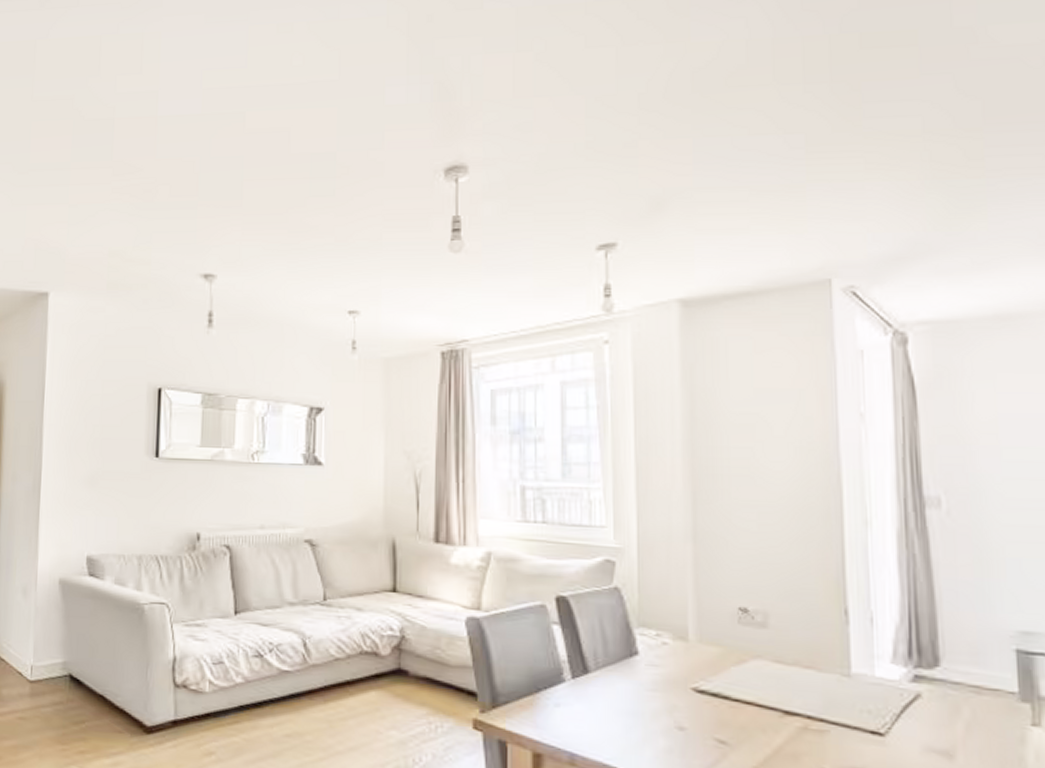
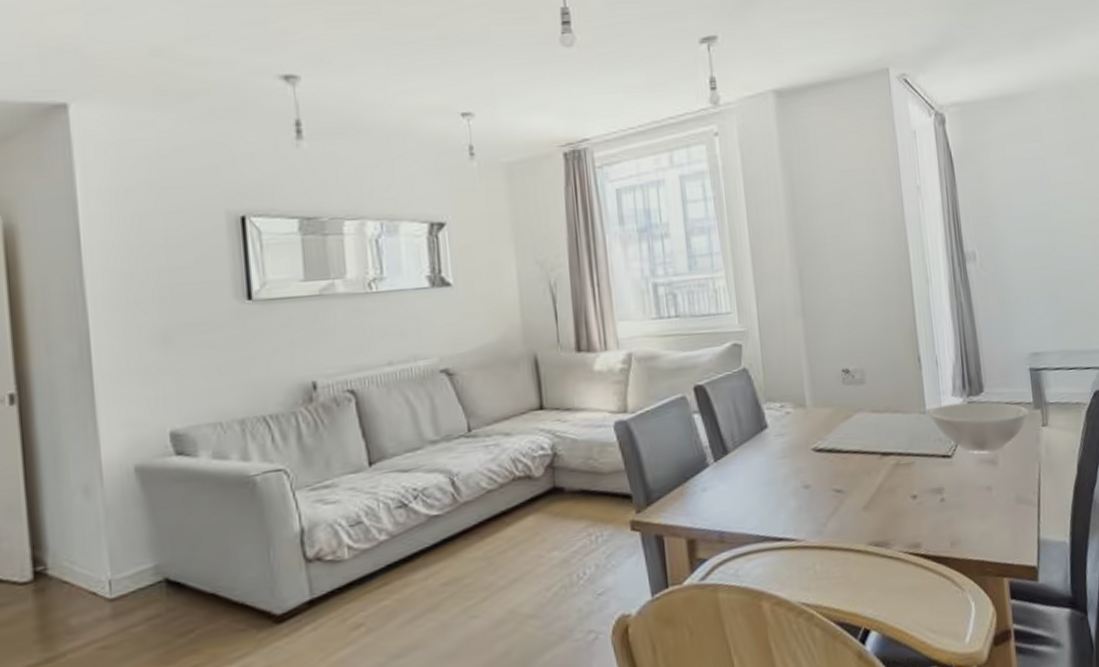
bowl: none [854,671,1011,742] -> present [928,402,1029,453]

